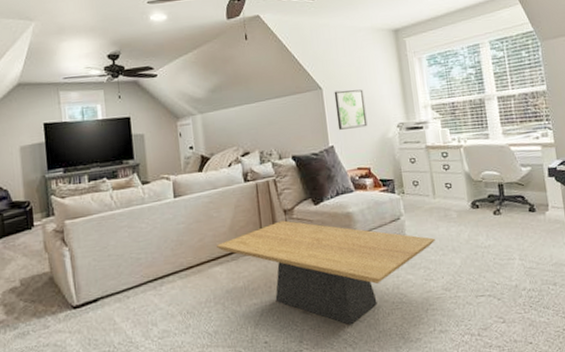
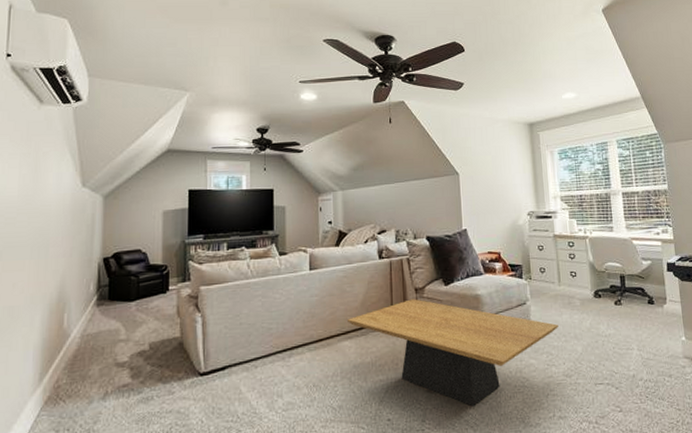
wall art: present [334,89,368,130] -> none [470,177,500,214]

